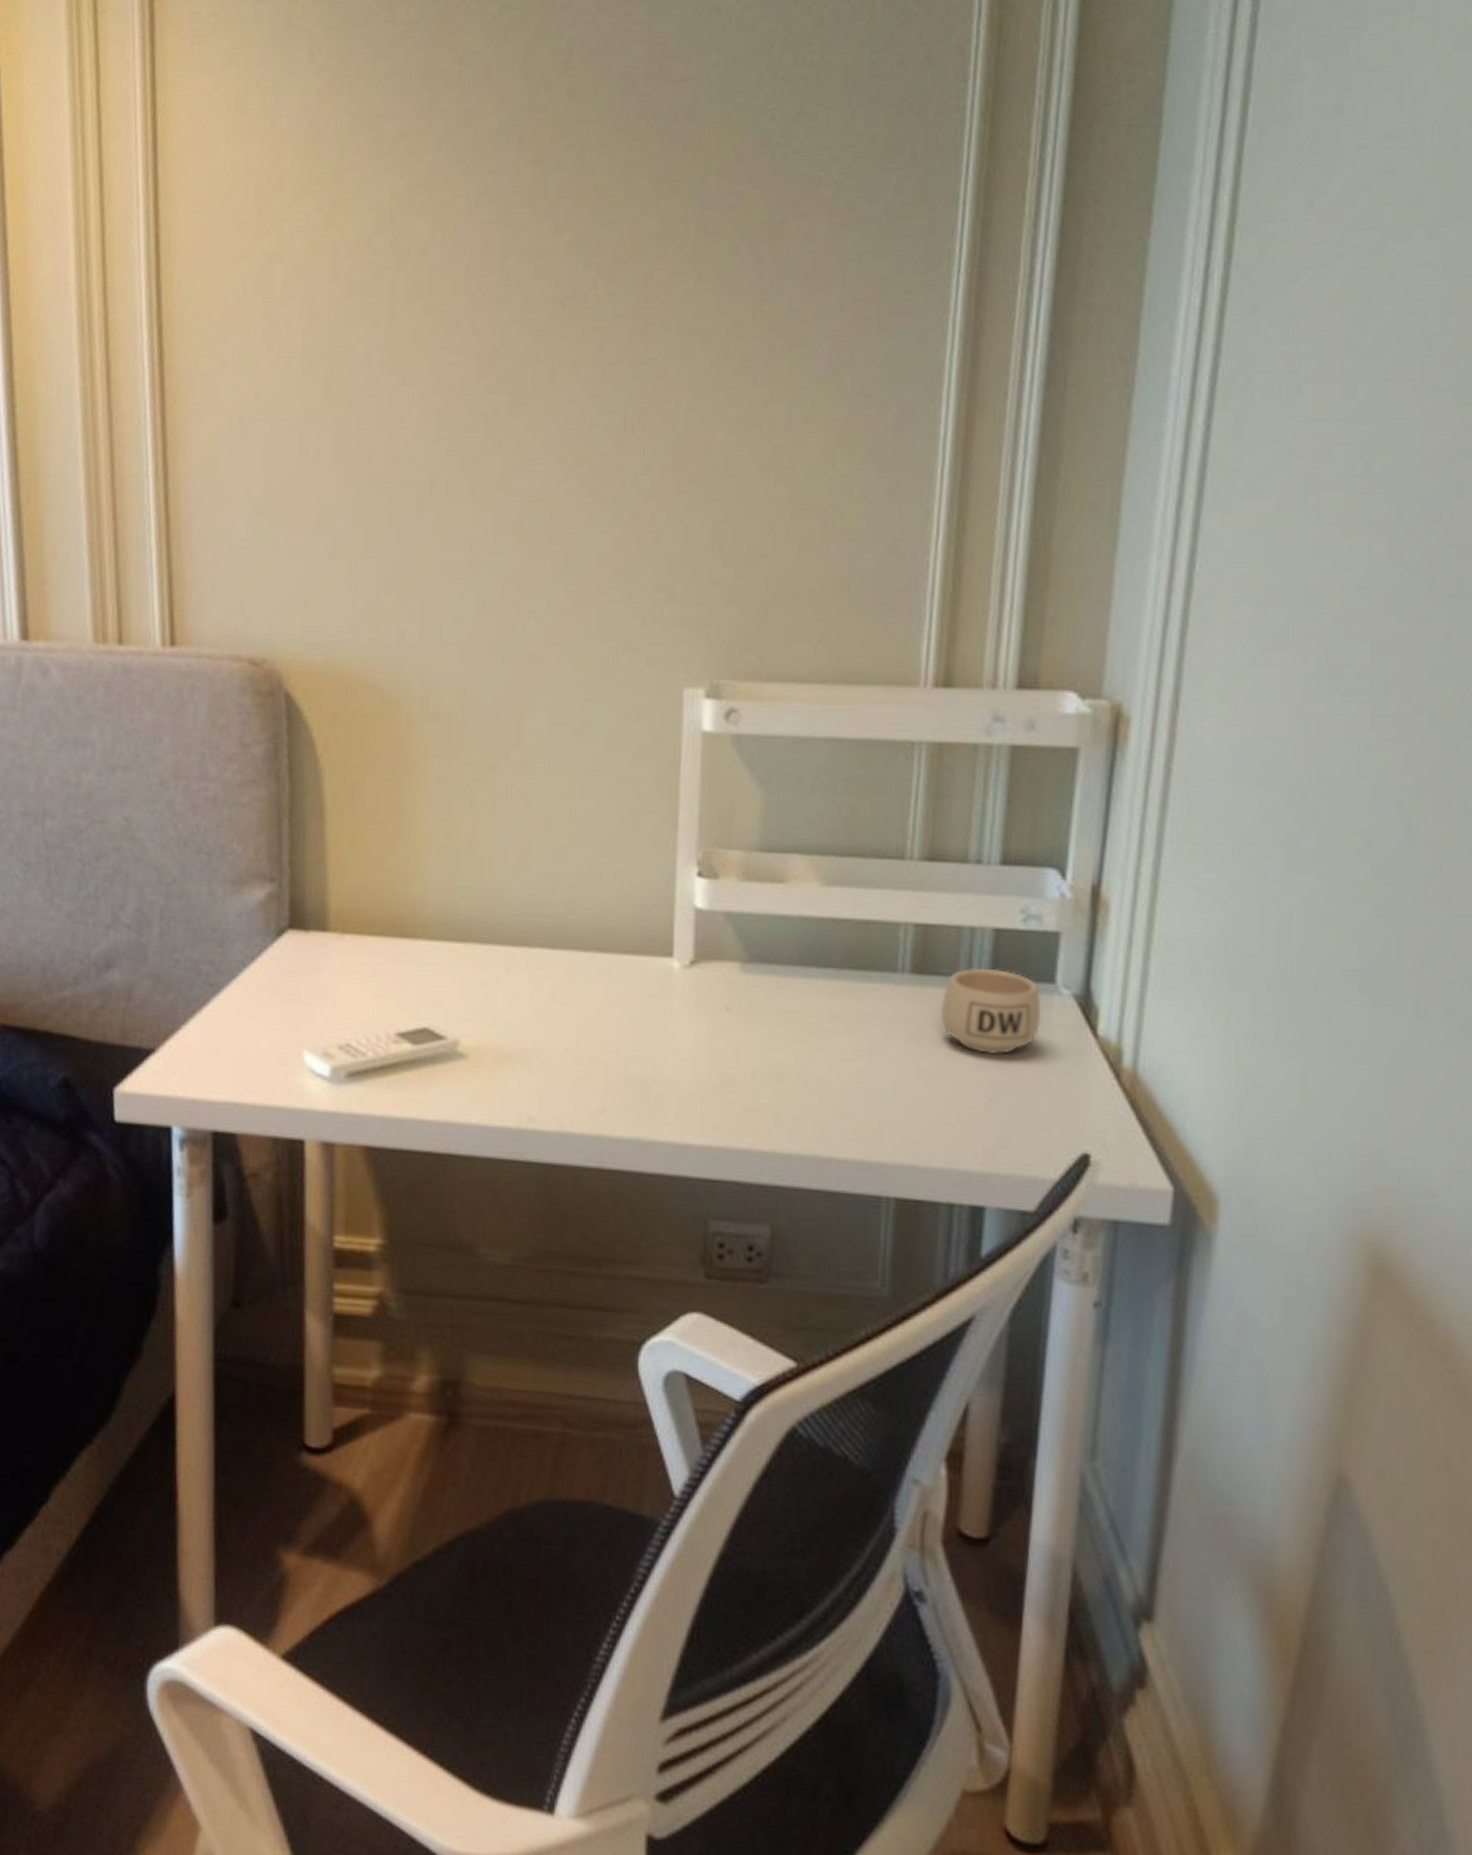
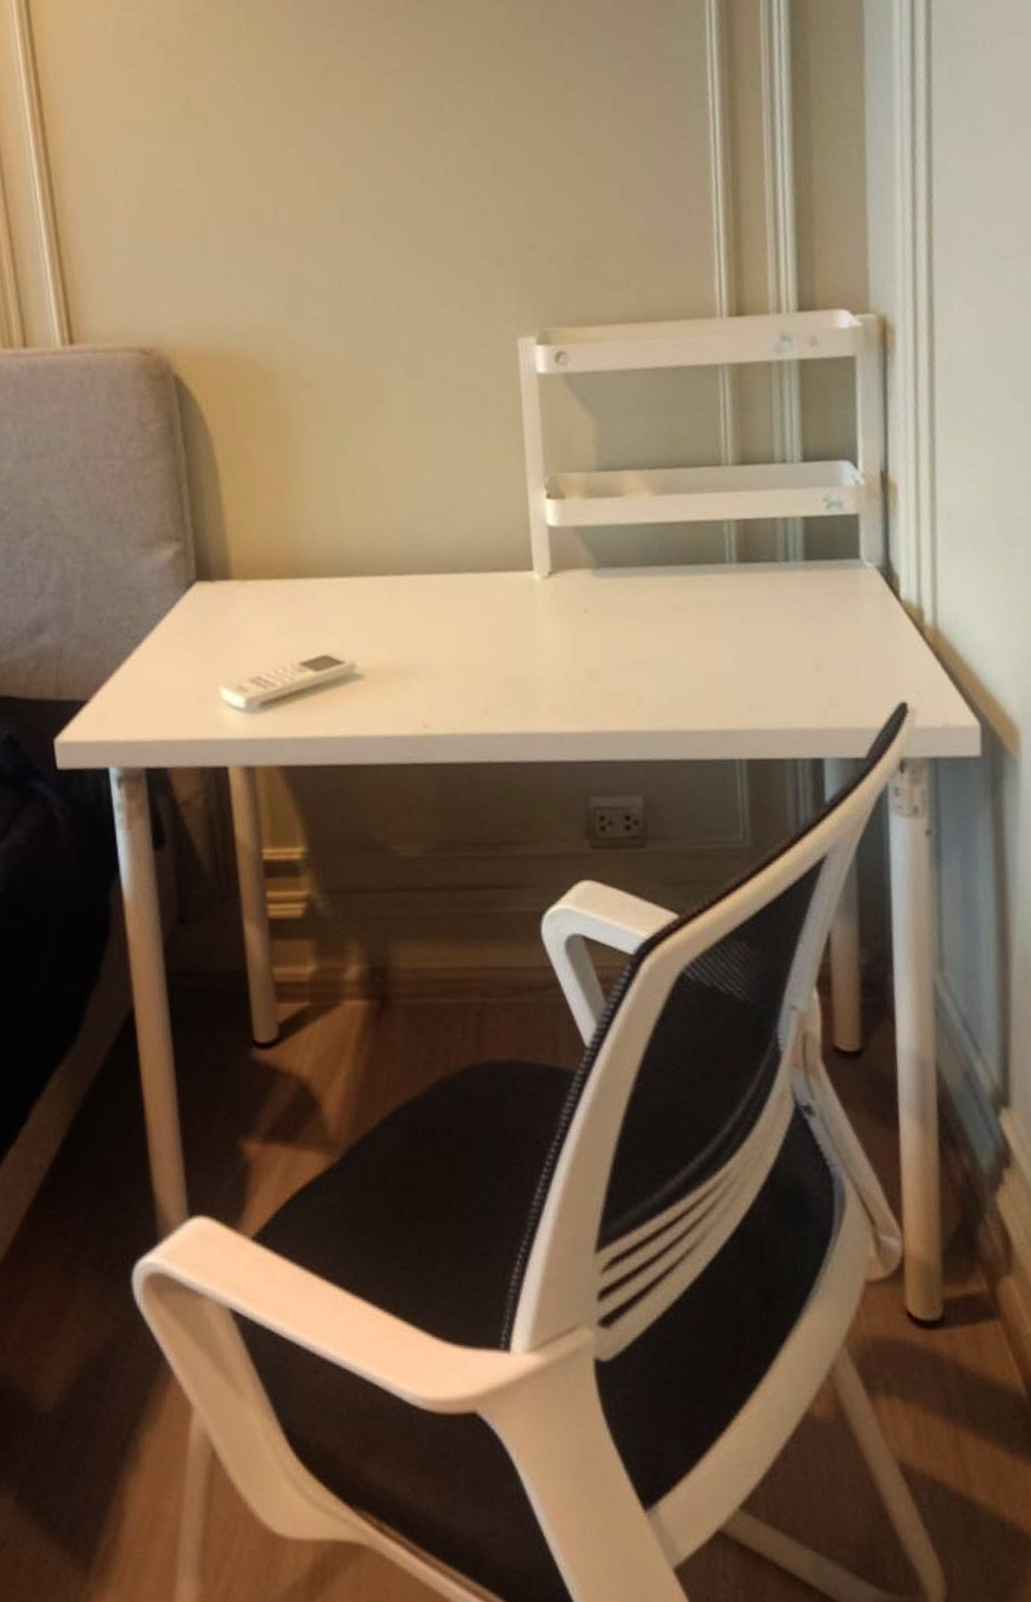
mug: present [940,967,1042,1055] -> none [765,551,852,626]

